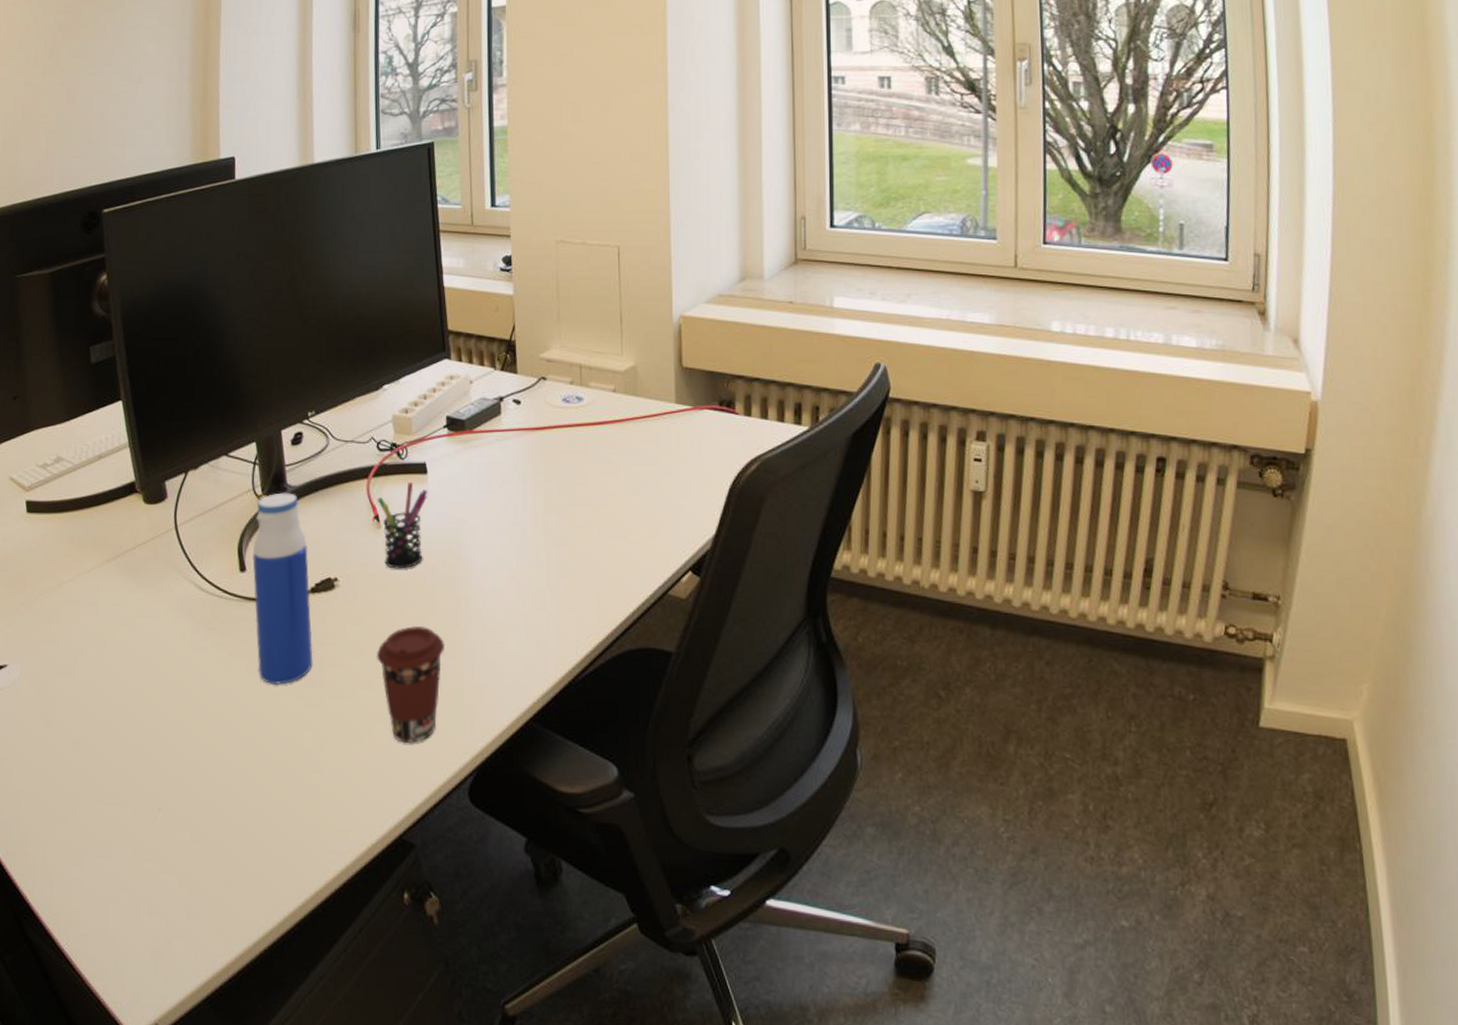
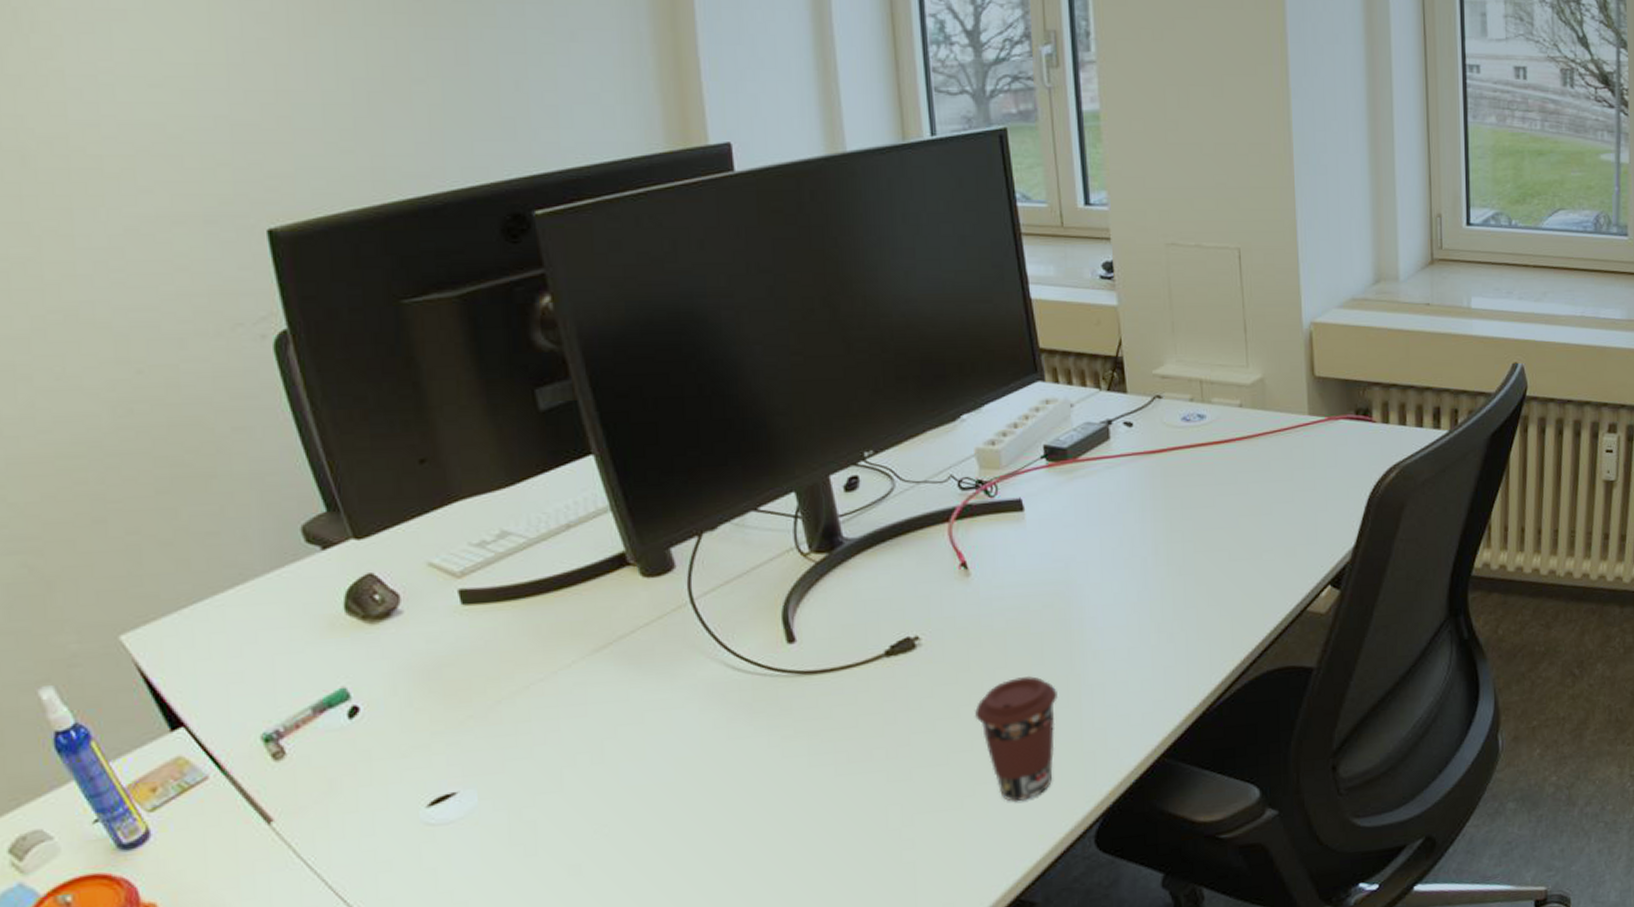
water bottle: present [252,492,313,686] -> none [803,547,894,764]
pen holder: present [377,483,428,569] -> none [962,522,1027,619]

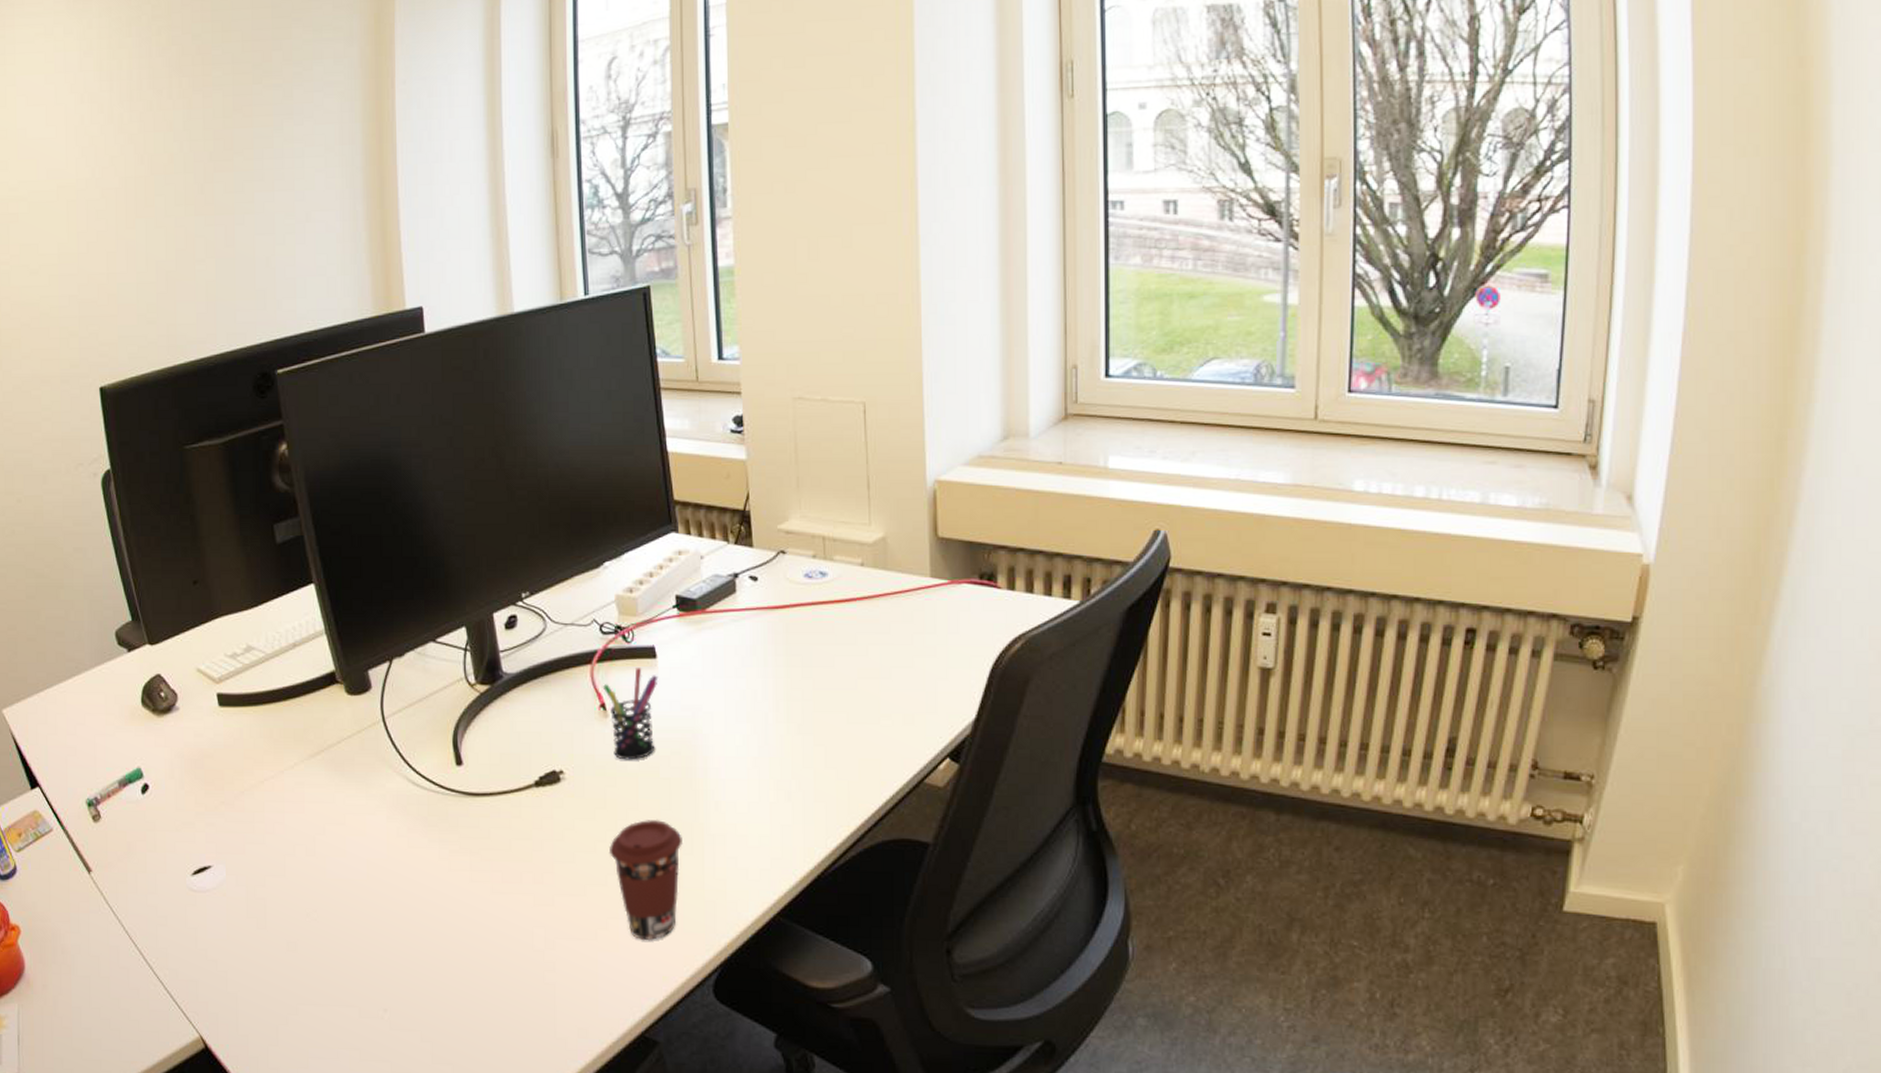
pen holder: none [962,522,1027,619] -> present [602,668,659,760]

